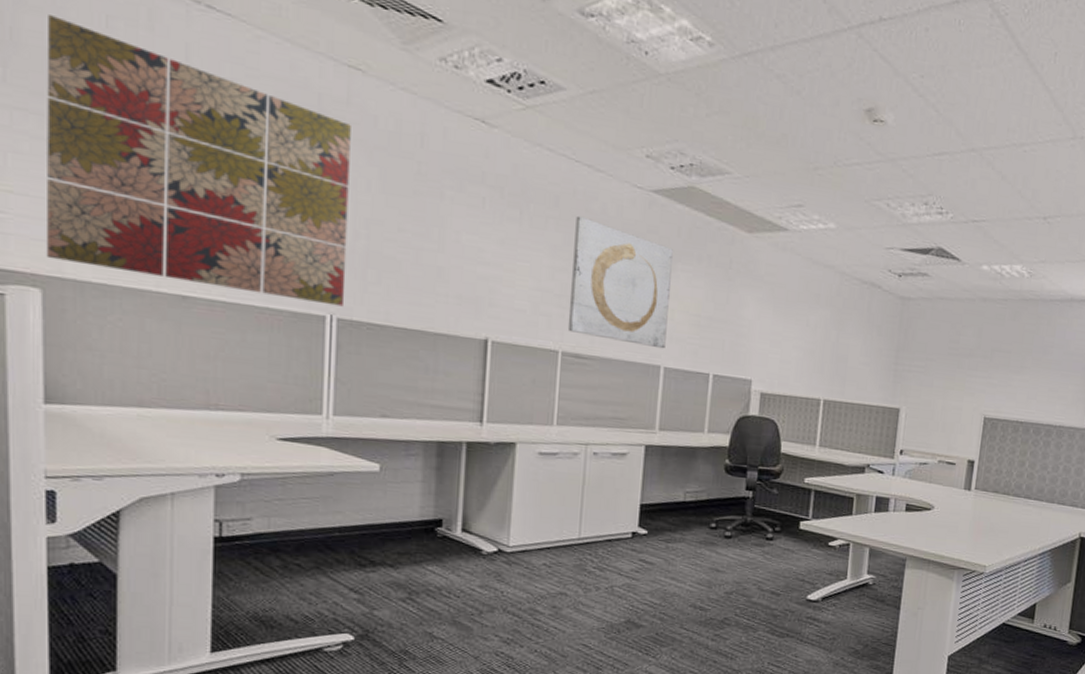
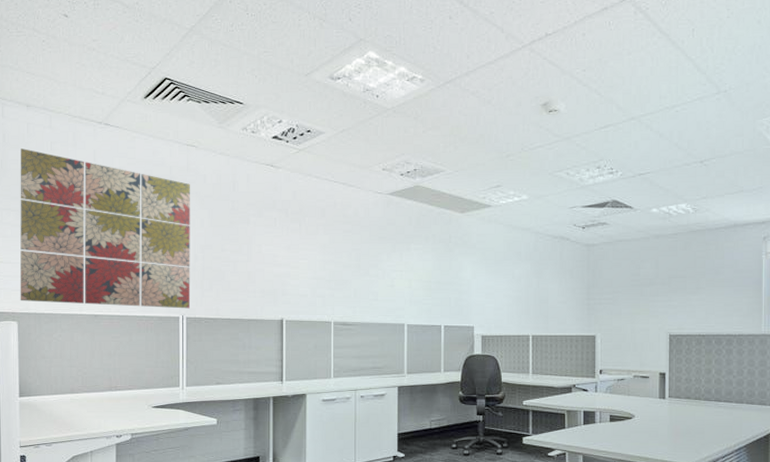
wall art: present [567,215,673,349] -> none [336,220,407,311]

